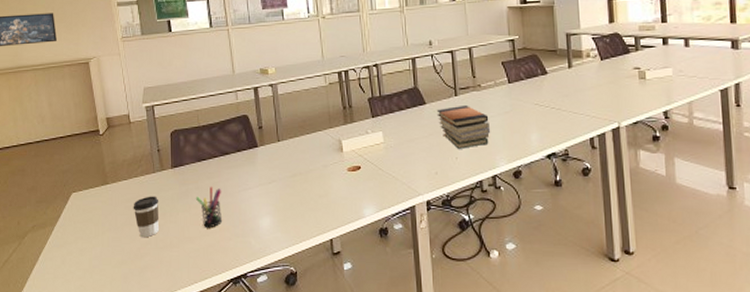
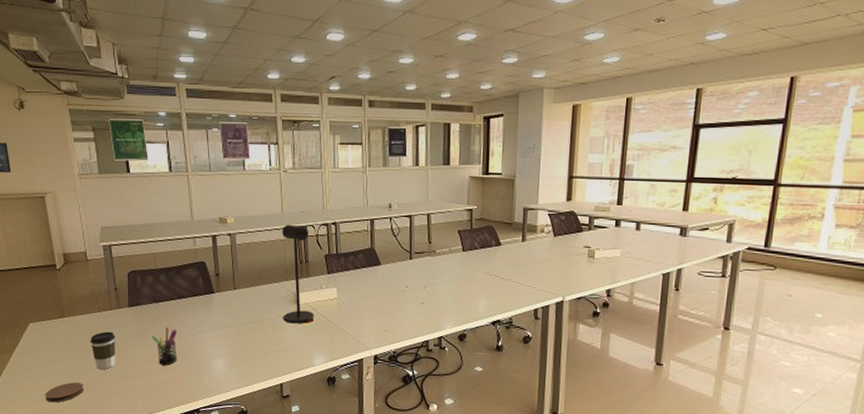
coaster: none [87,253,127,278] -> present [45,382,84,403]
desk lamp: none [324,69,361,173] -> present [282,224,314,324]
book stack: present [436,104,491,149] -> none [390,268,441,310]

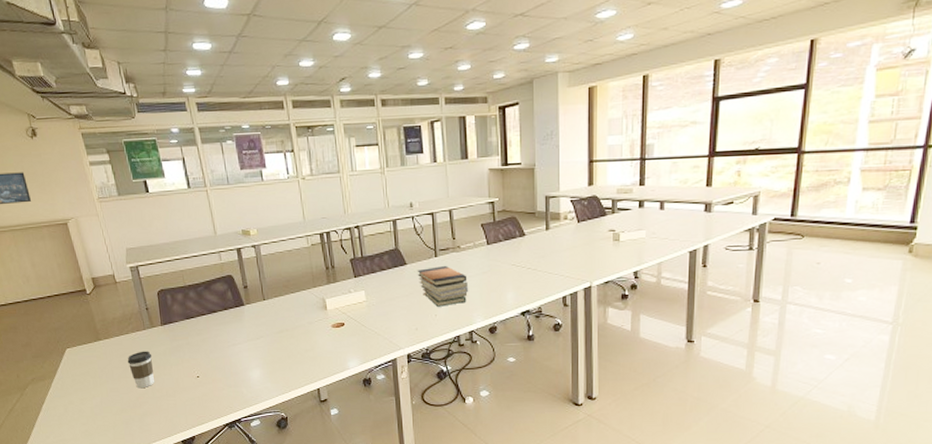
coaster: present [45,382,84,403] -> none [89,402,127,424]
pen holder: present [151,326,178,366] -> none [187,341,214,380]
desk lamp: present [282,224,314,324] -> none [306,231,344,329]
book stack: none [390,268,441,310] -> present [417,265,469,307]

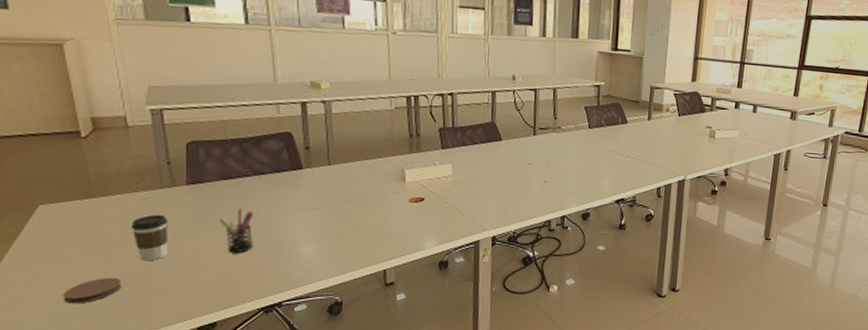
coaster: none [89,402,127,424] -> present [63,277,123,304]
pen holder: none [187,341,214,380] -> present [218,208,255,254]
book stack: present [417,265,469,307] -> none [512,145,566,188]

